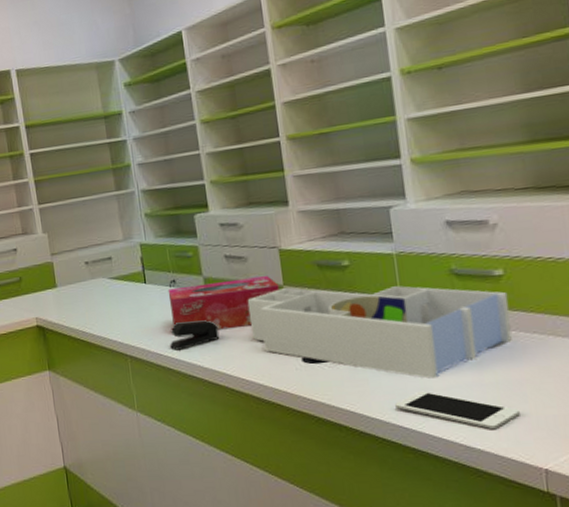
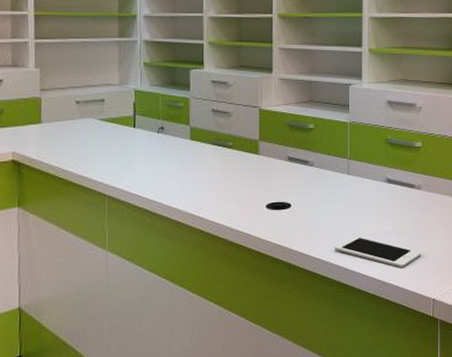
tissue box: present [167,276,279,330] -> none [155,131,255,176]
stapler: present [170,320,220,350] -> none [150,166,198,193]
desk organizer: present [247,285,512,379] -> none [226,143,423,226]

